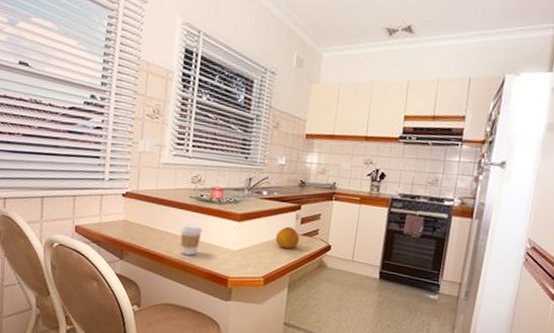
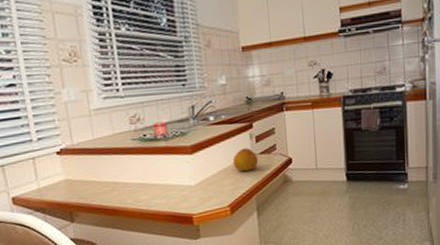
coffee cup: present [180,224,203,256] -> none [129,168,154,202]

